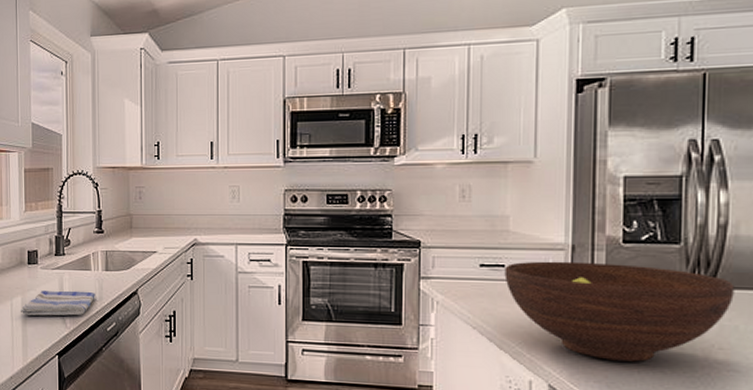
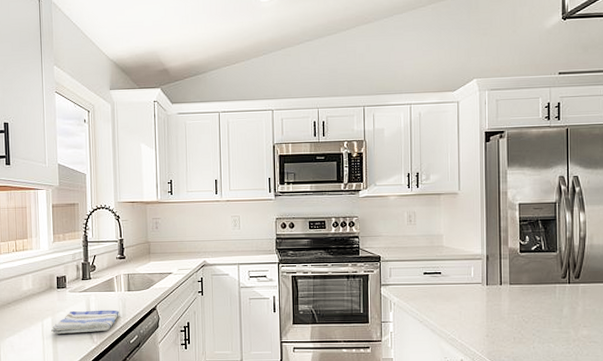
fruit bowl: present [504,261,735,362] -> none [441,267,592,340]

